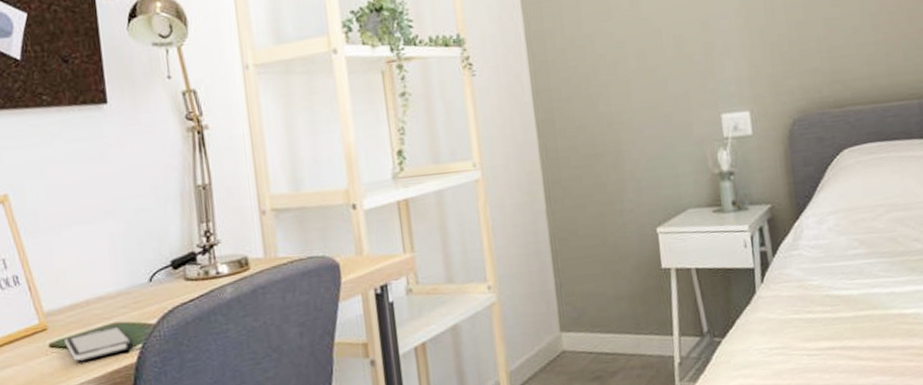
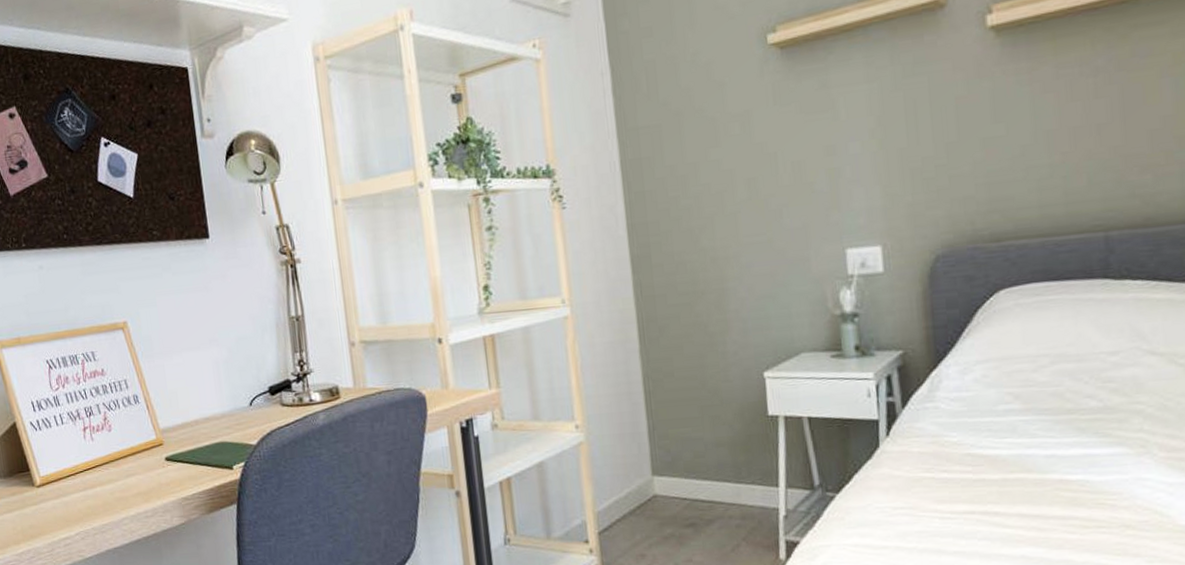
smartphone: present [65,326,134,362] -> none [178,444,237,475]

